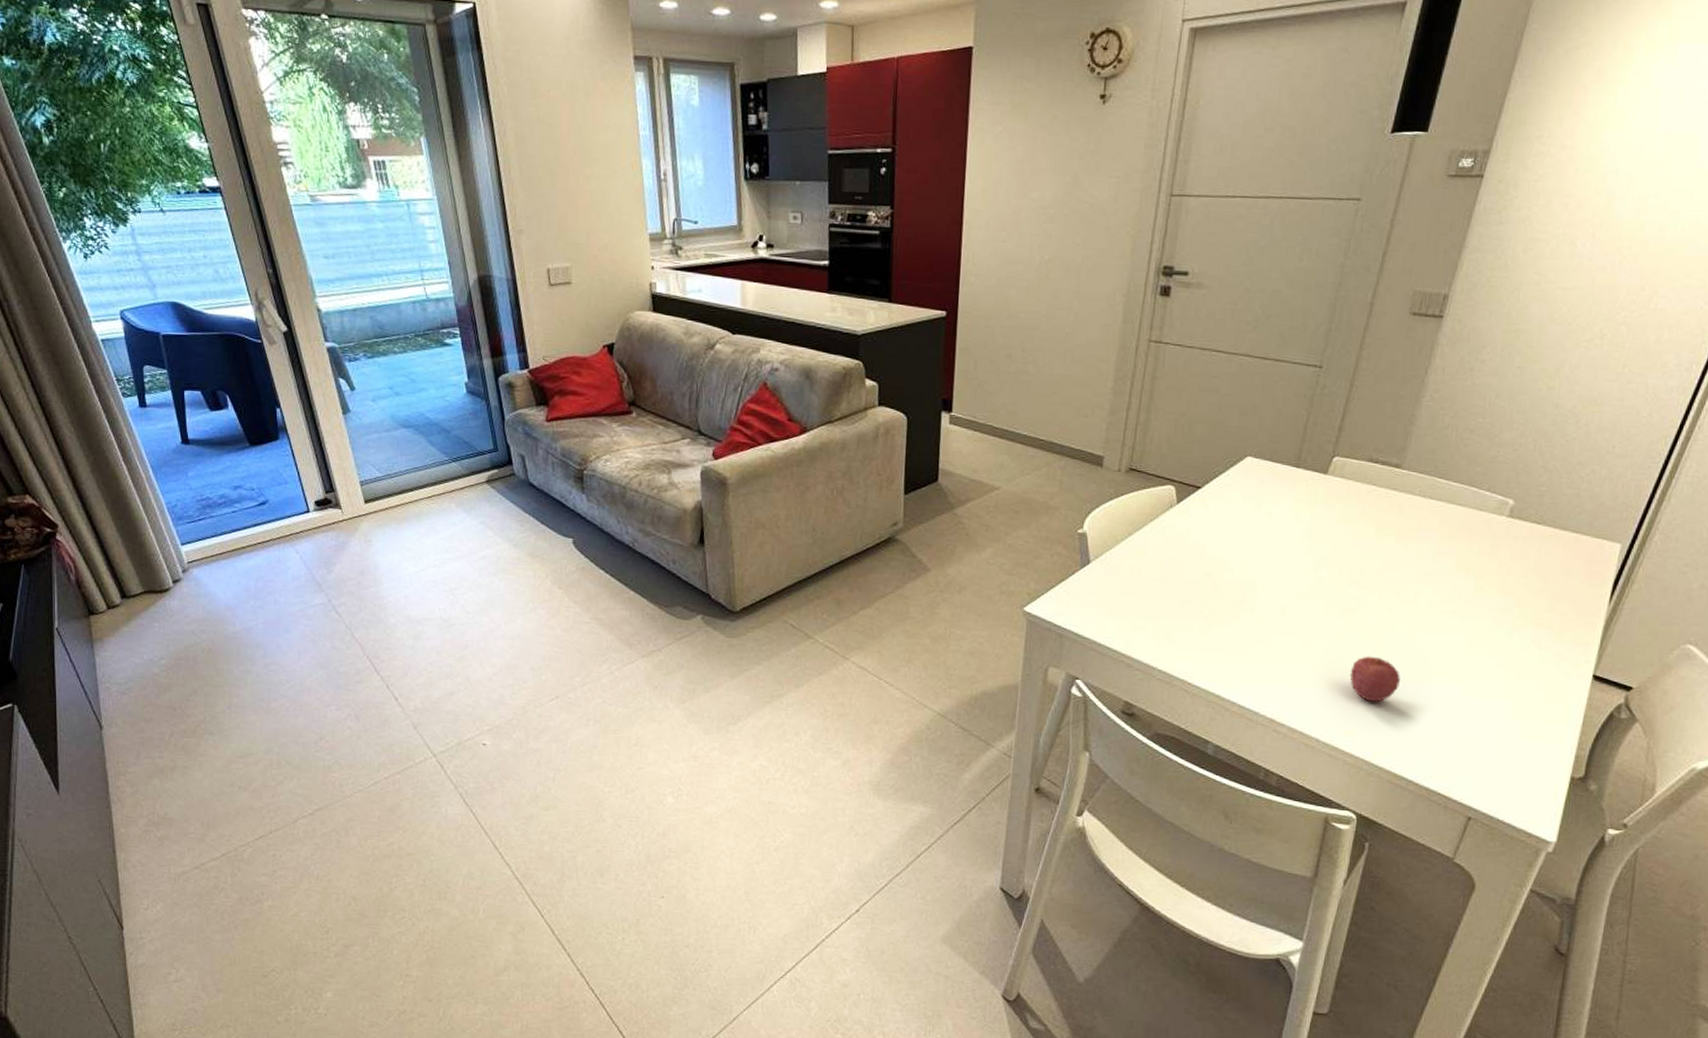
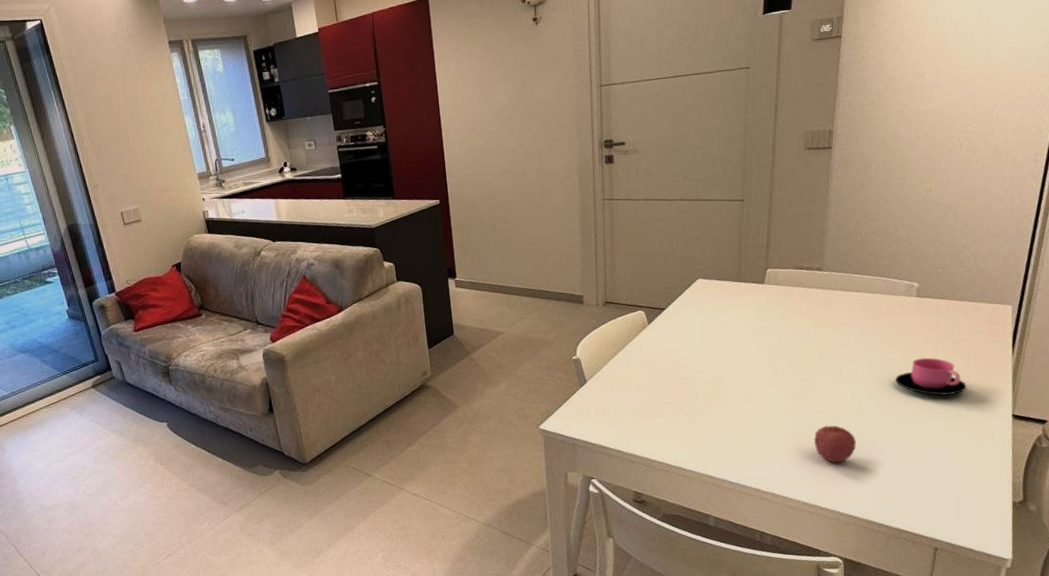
cup: none [1462,591,1546,642] -> present [895,357,967,396]

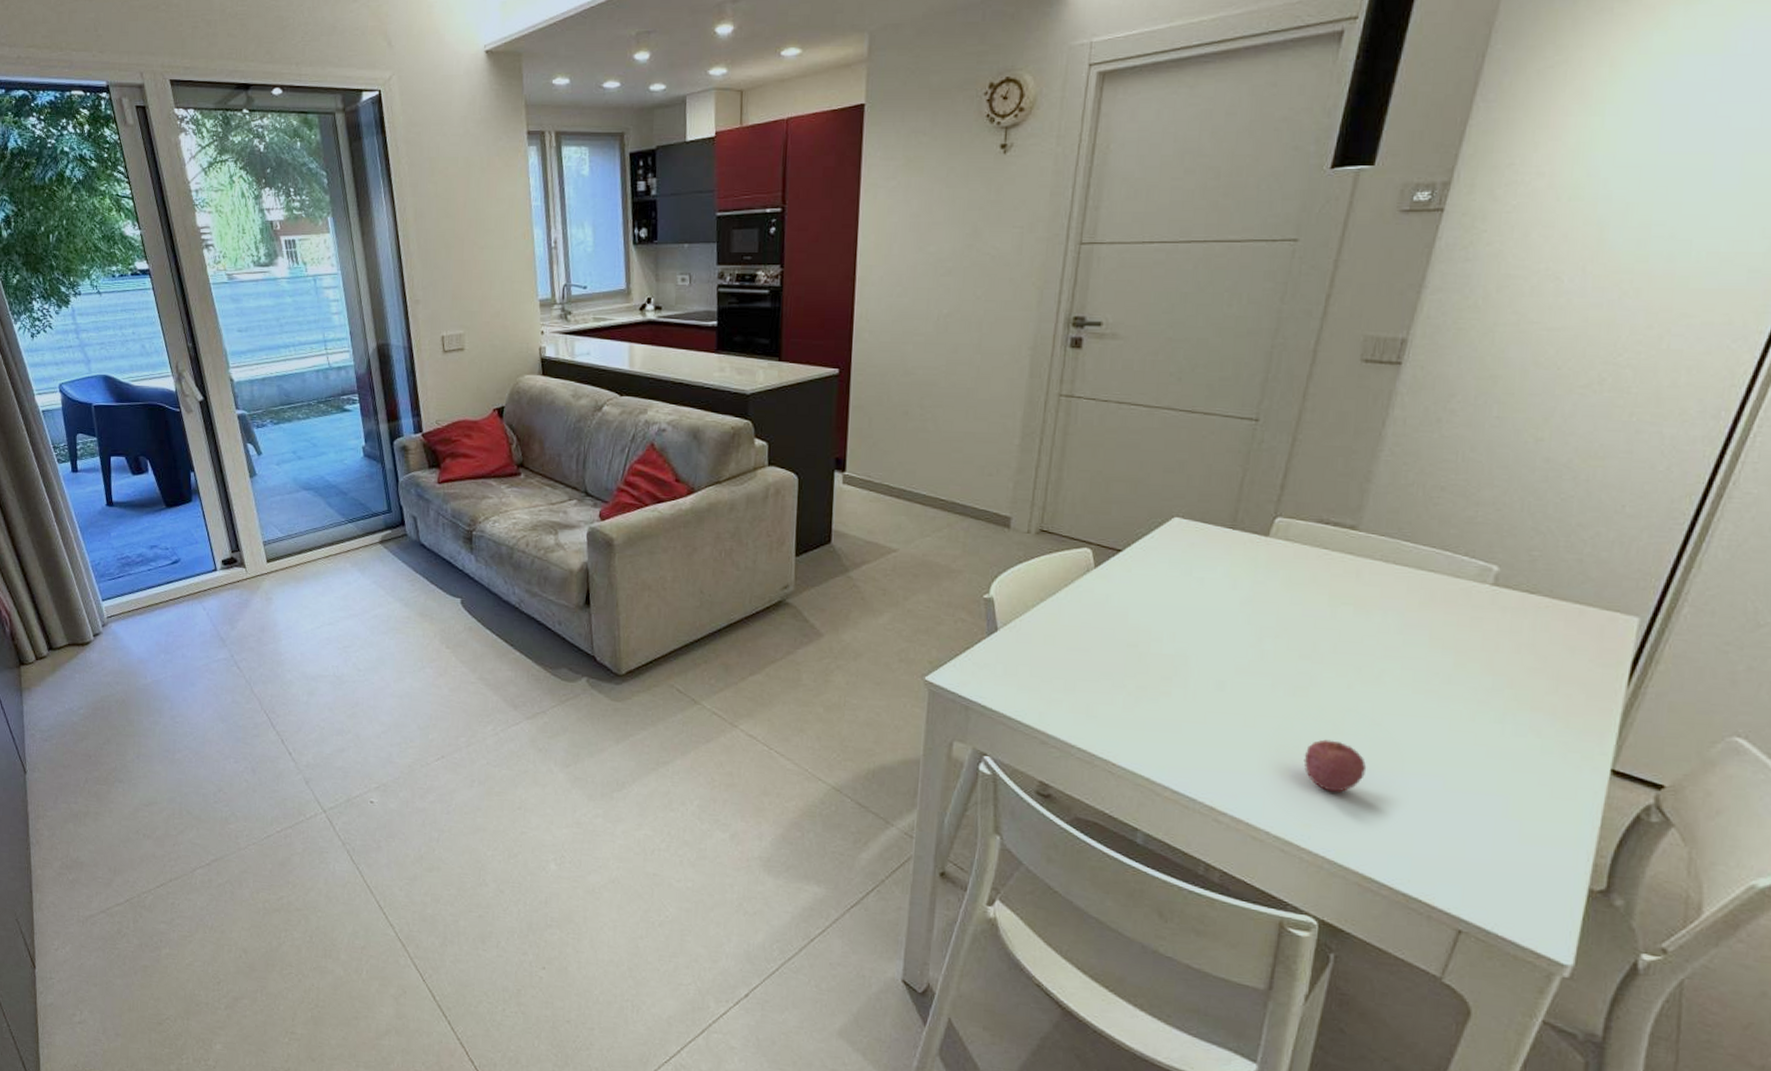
cup: present [895,357,967,396] -> none [1439,669,1548,729]

